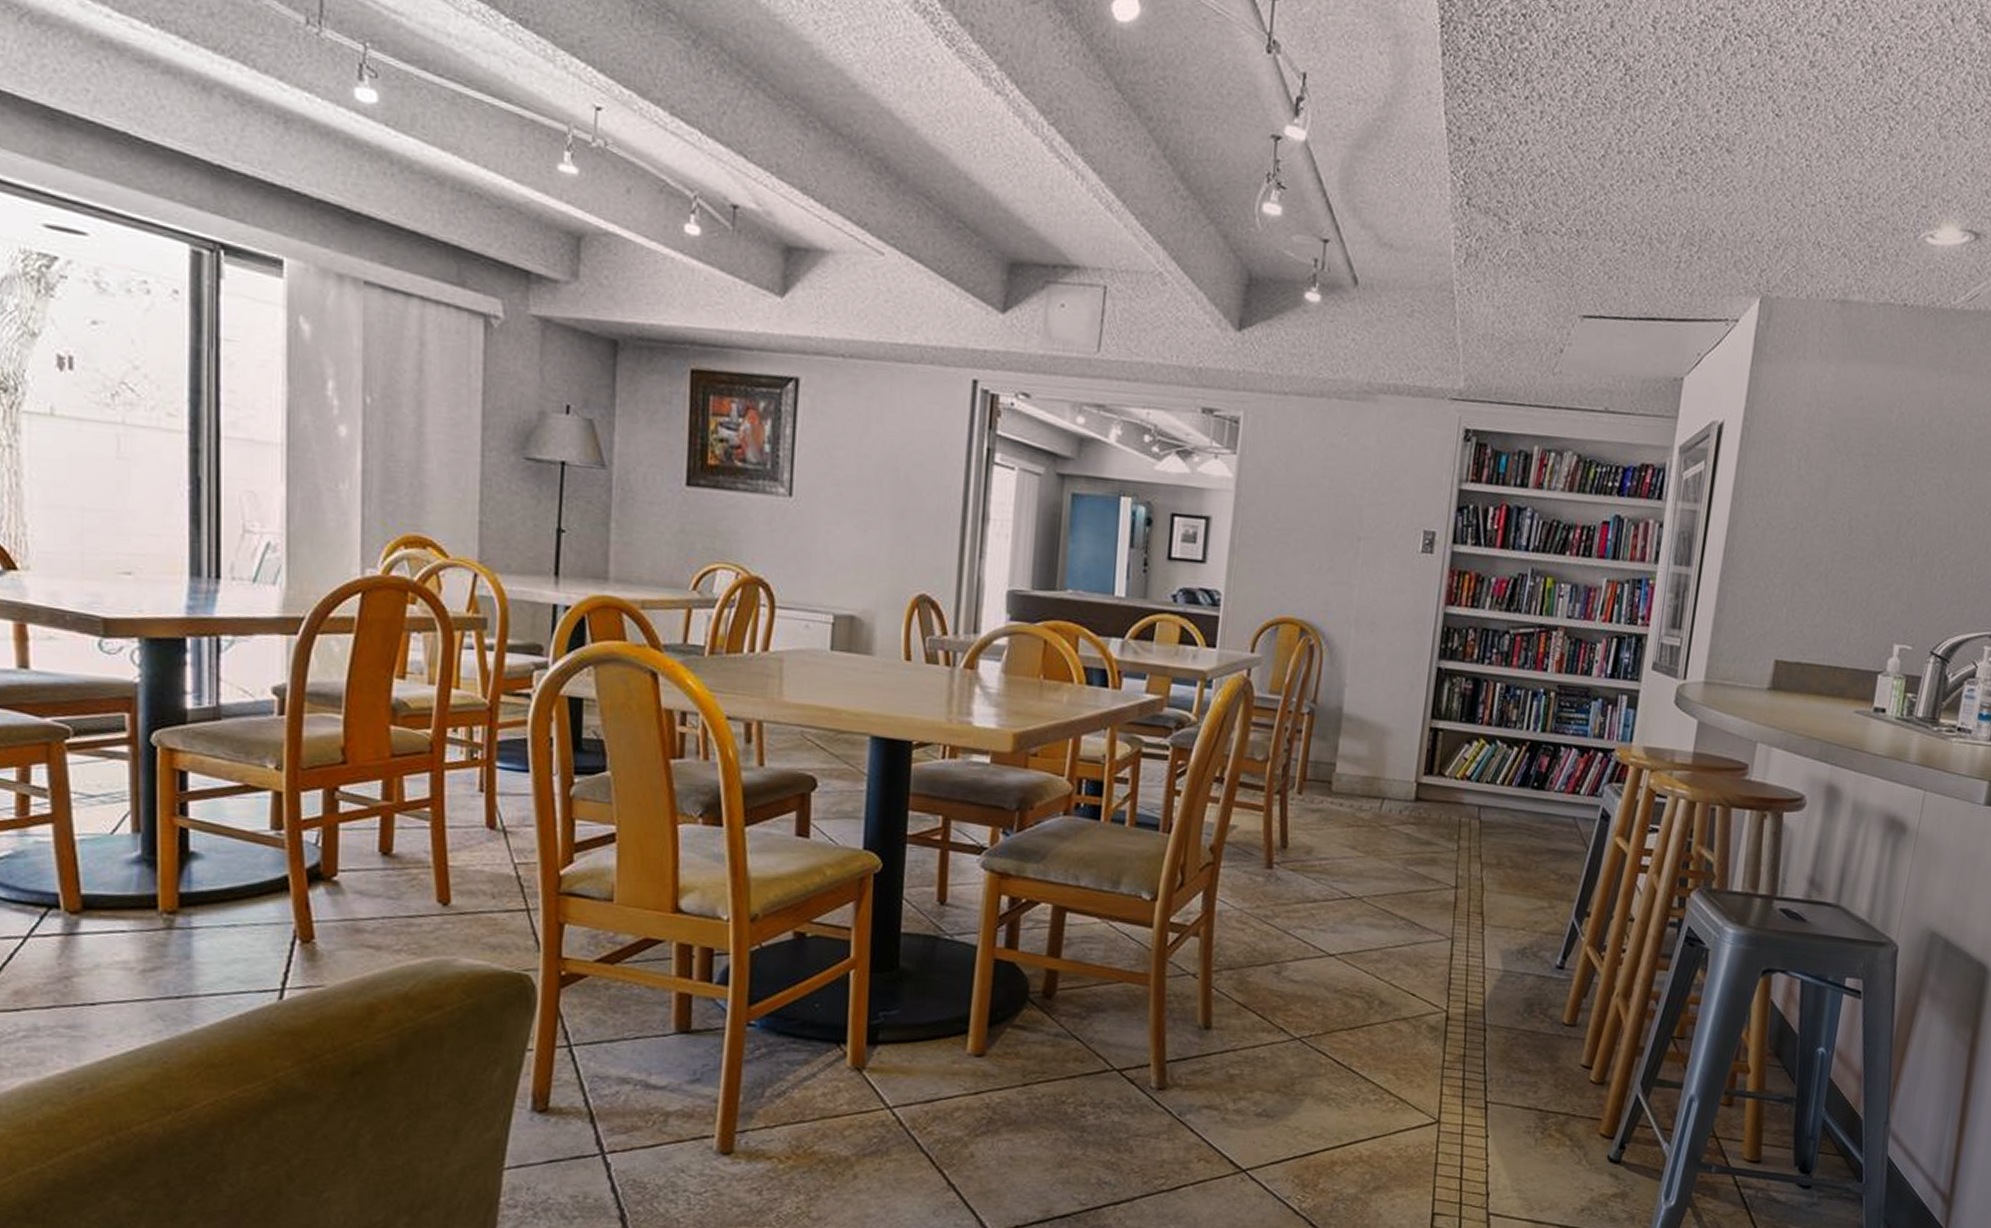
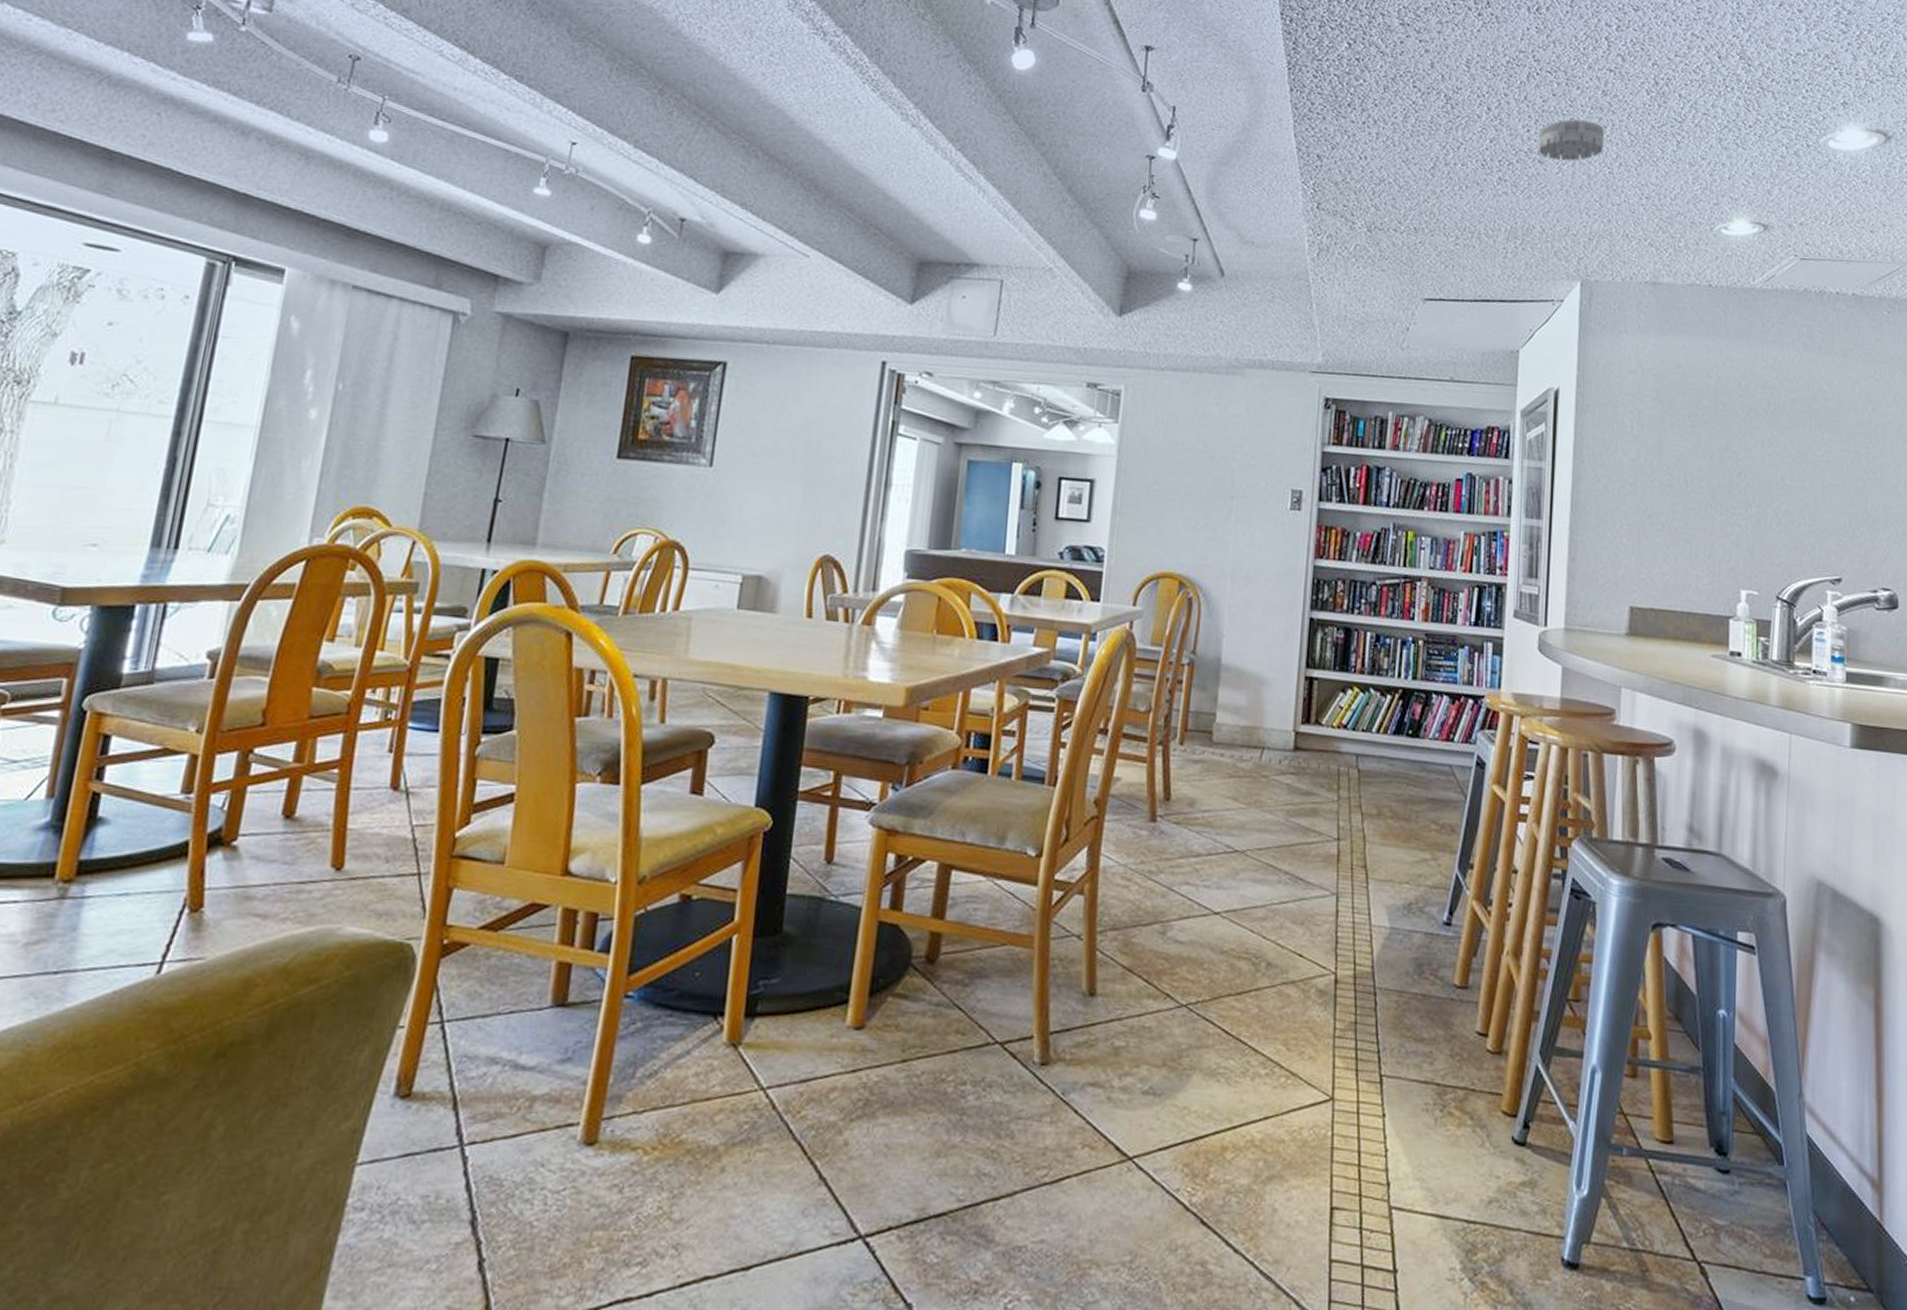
smoke detector: none [1727,97,1808,151] -> present [1538,119,1605,161]

